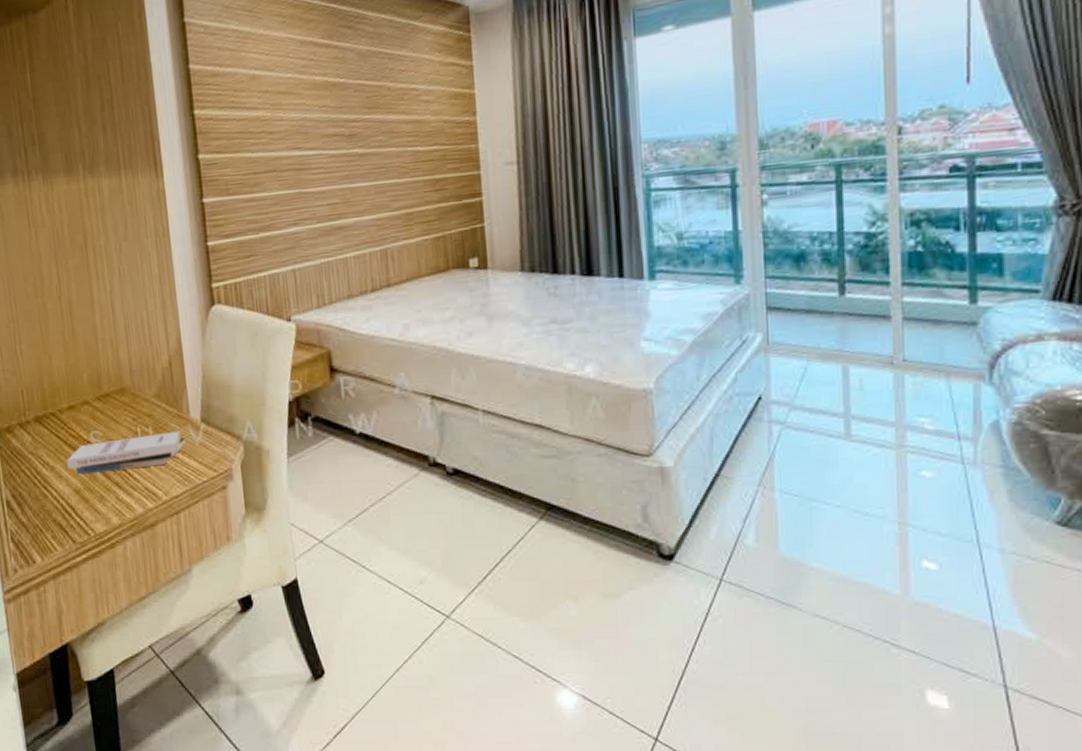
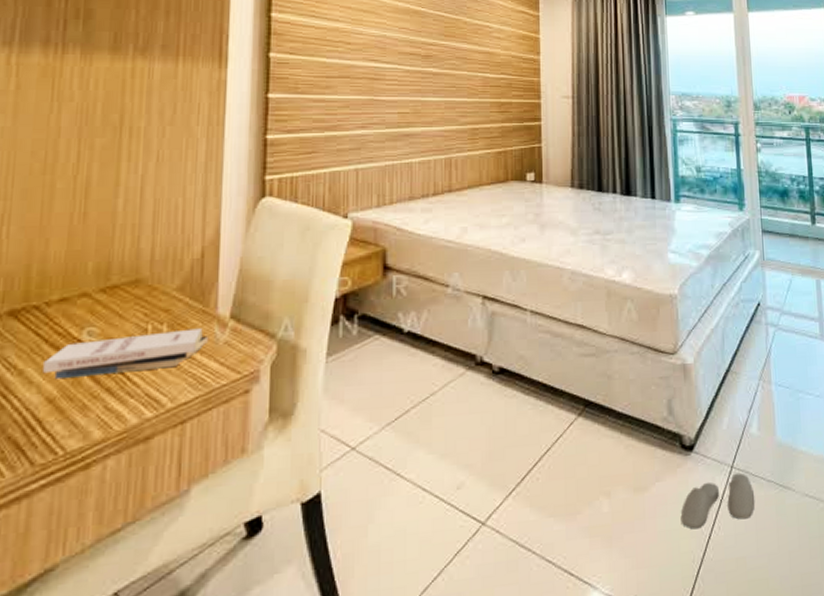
slippers: none [658,586,750,640] -> present [680,472,755,529]

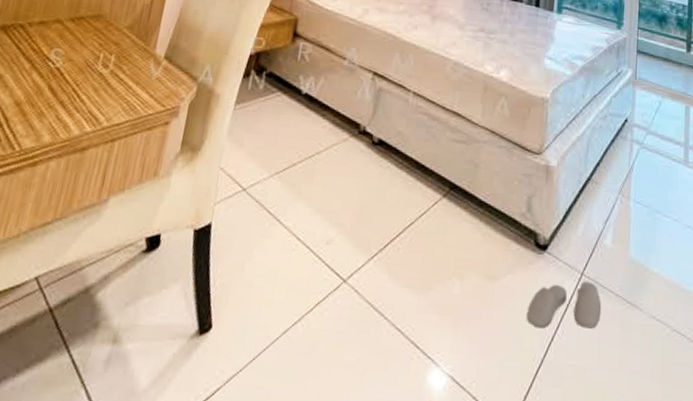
books: present [42,328,209,380] -> none [16,59,146,93]

